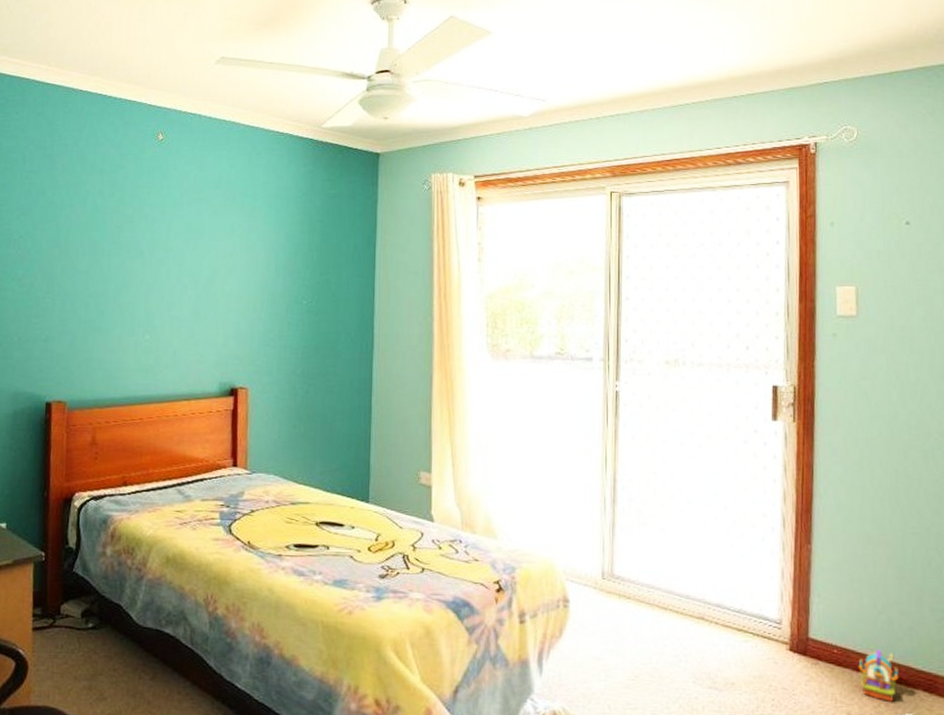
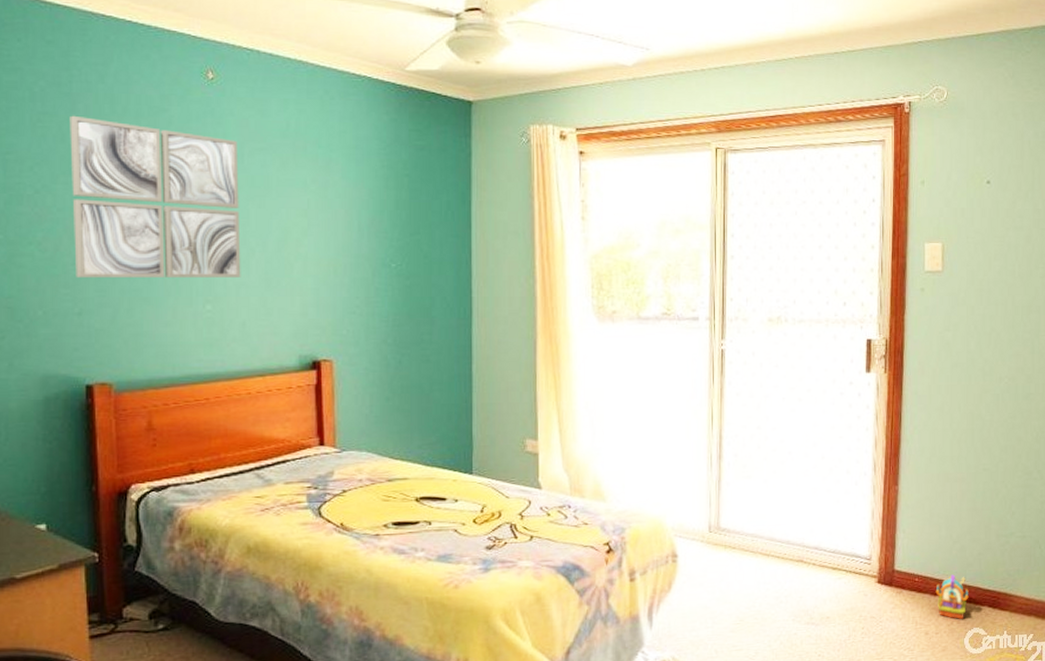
wall art: none [45,173,179,311] -> present [69,115,241,279]

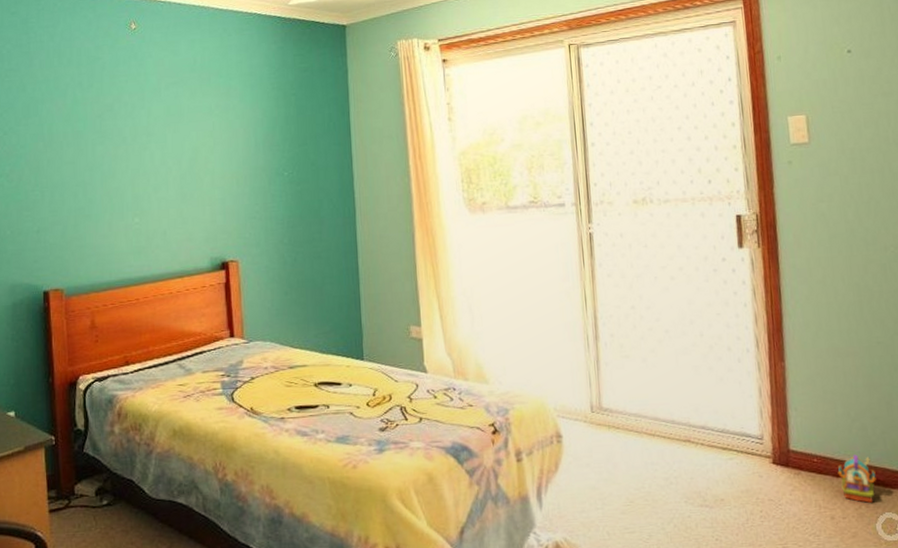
wall art: present [69,115,241,279] -> none [28,69,162,202]

